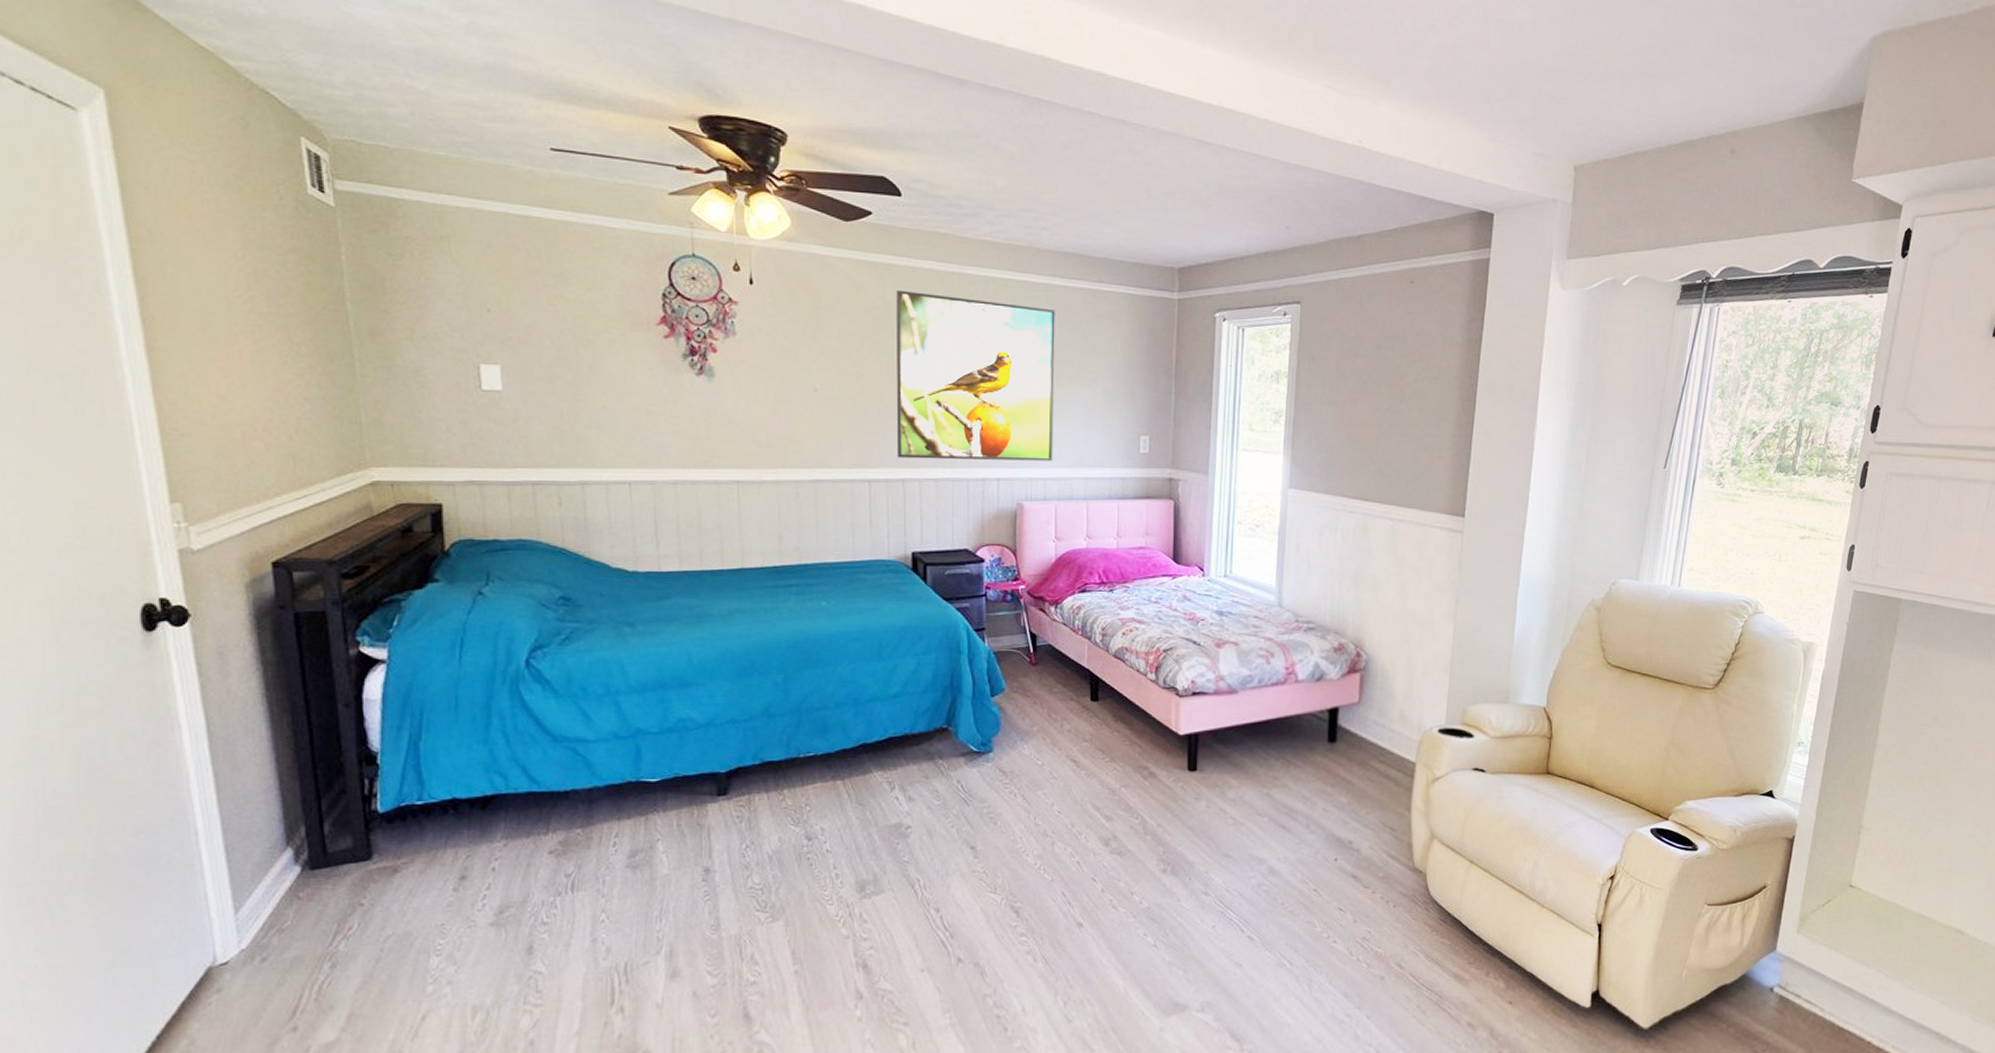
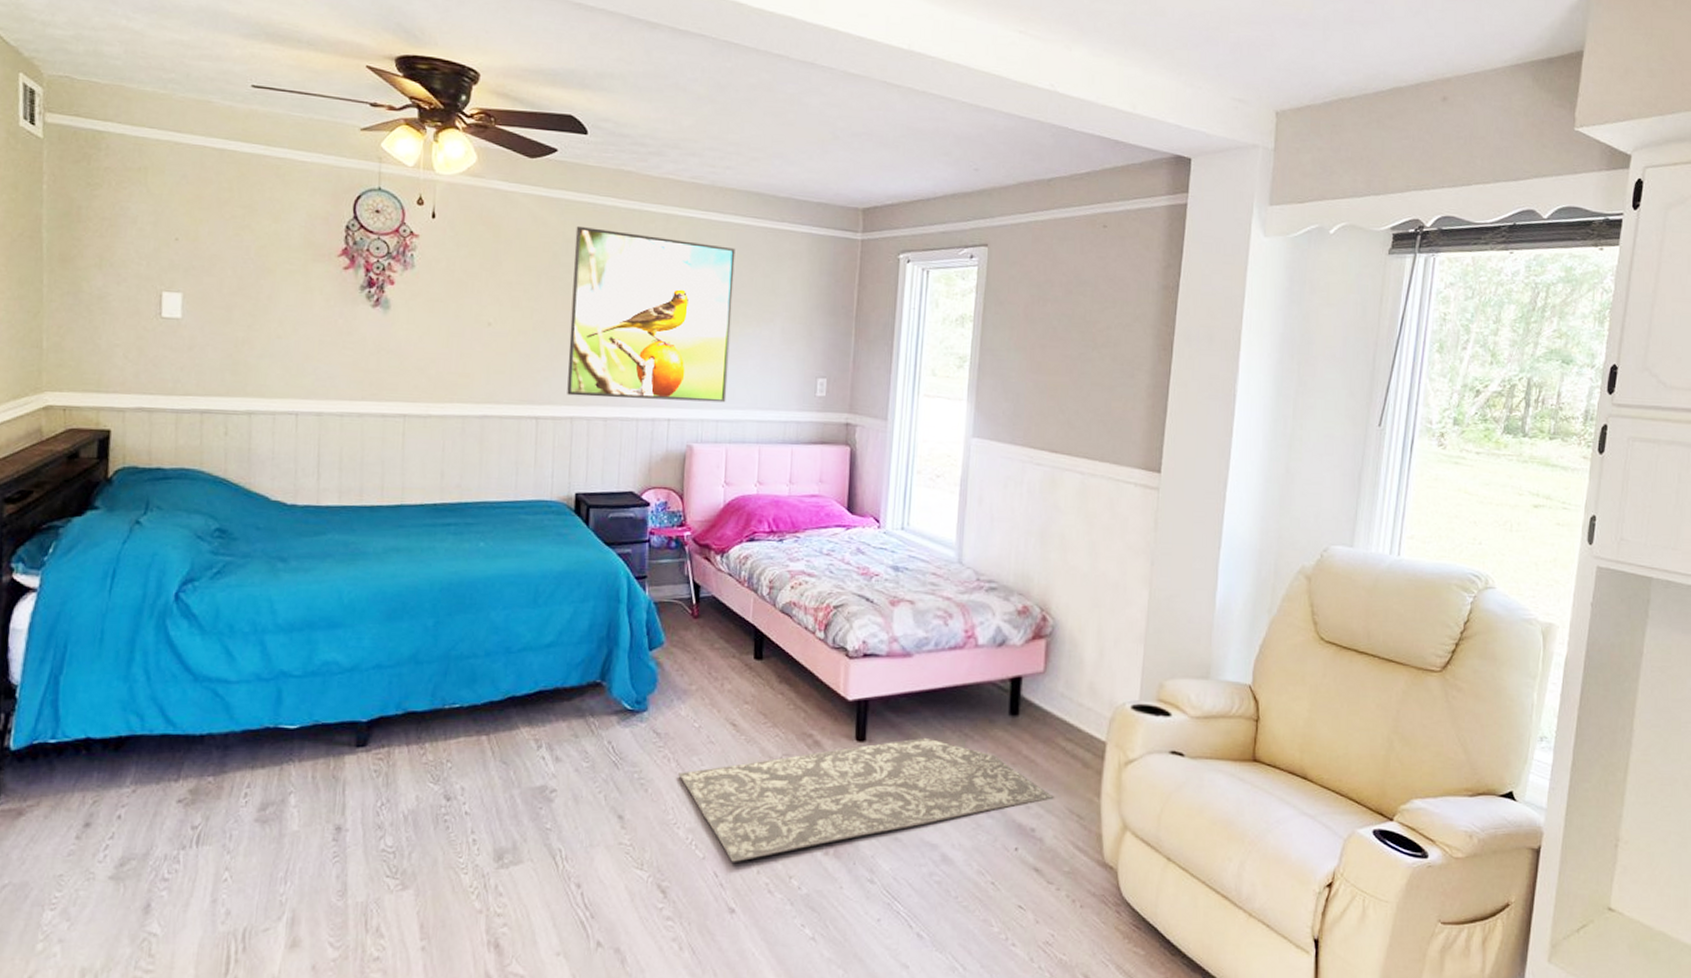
rug: none [1025,765,1369,884] -> present [678,737,1054,863]

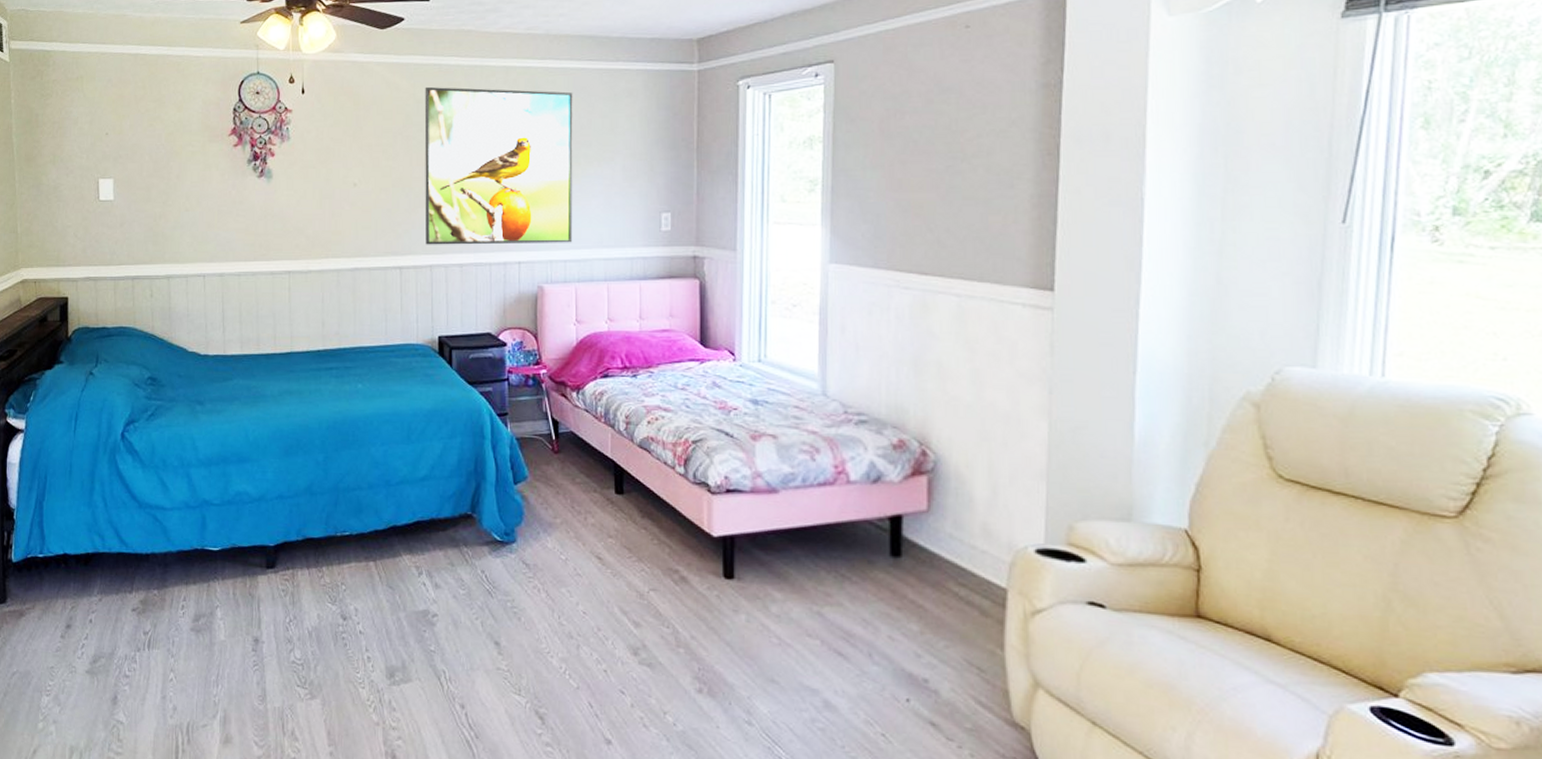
rug: present [678,737,1054,863] -> none [549,577,948,695]

